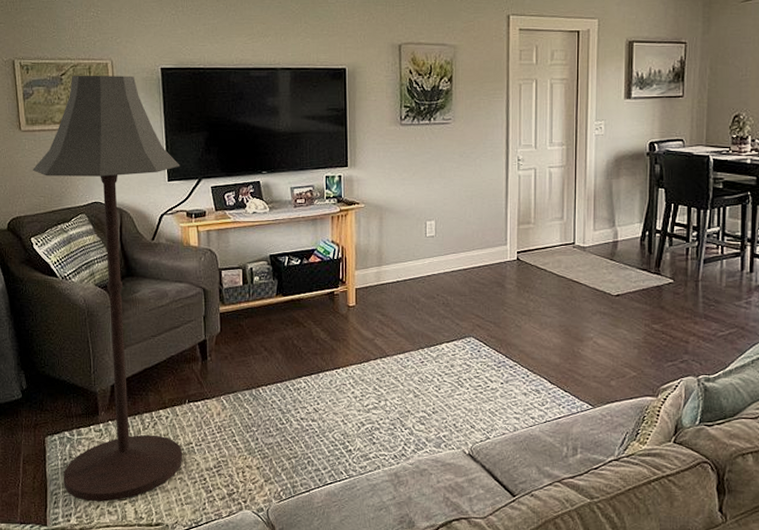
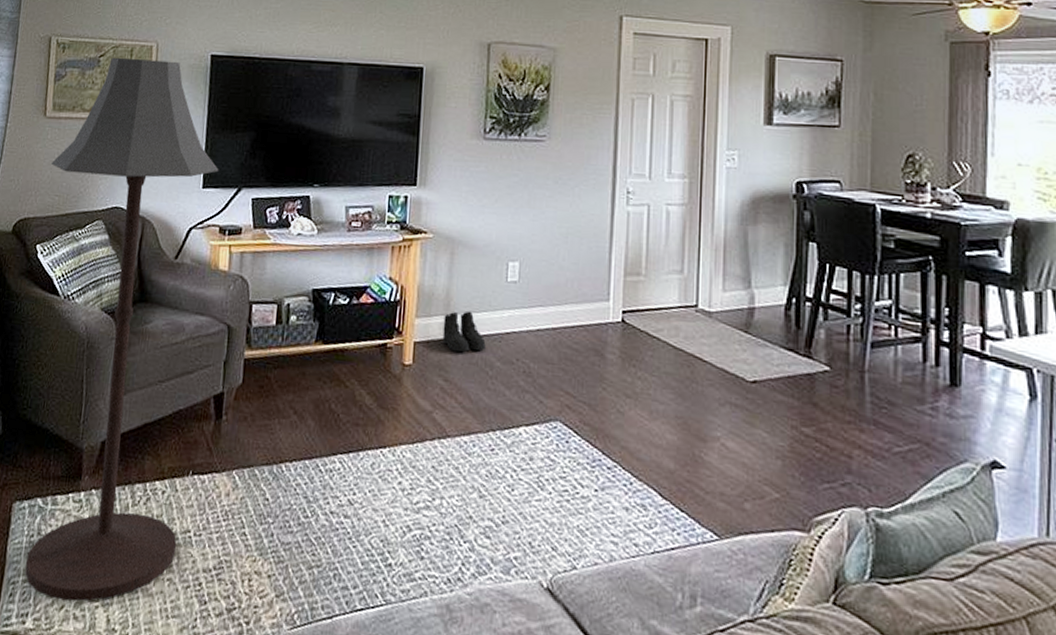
boots: none [378,261,412,293] -> present [442,311,486,353]

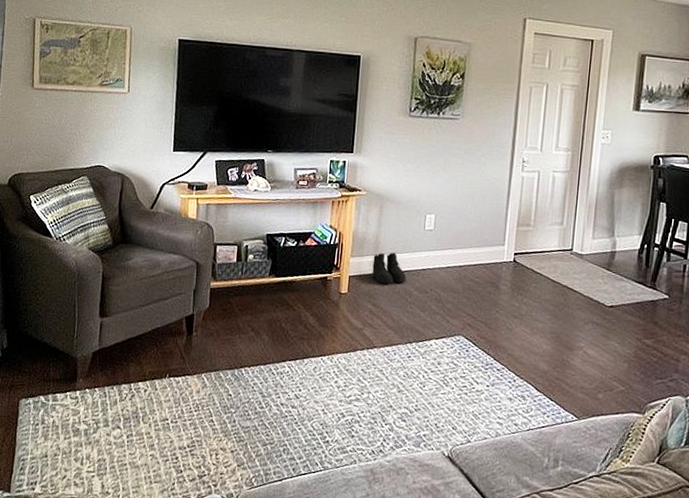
floor lamp: present [25,57,219,602] -> none [32,38,187,473]

